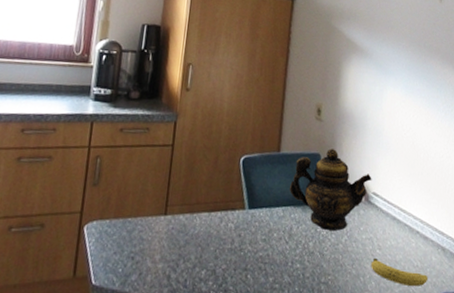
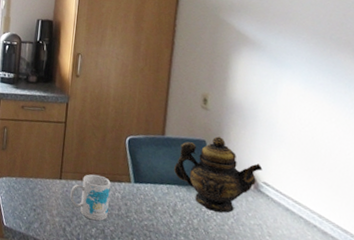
mug: none [176,204,223,261] -> present [70,174,111,221]

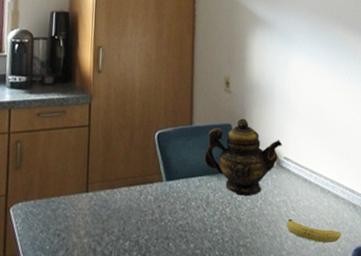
mug: present [70,174,111,221] -> none [99,179,142,233]

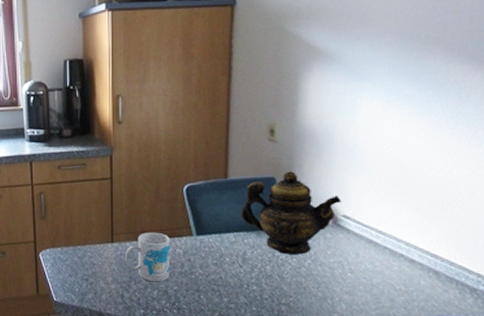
mug: none [99,179,142,233] -> present [125,232,170,282]
fruit: present [286,218,342,242] -> none [340,281,415,310]

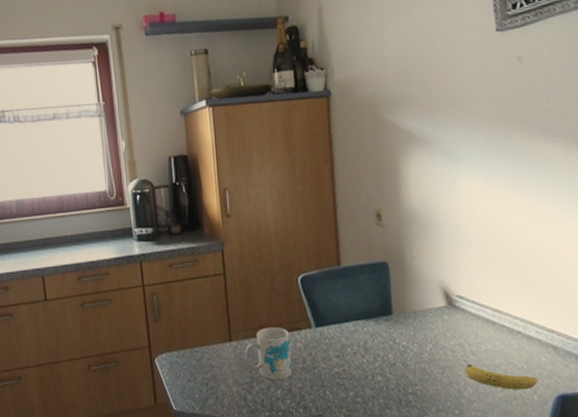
teapot: present [241,171,342,255] -> none [357,254,454,340]
fruit: none [340,281,415,310] -> present [464,363,539,390]

